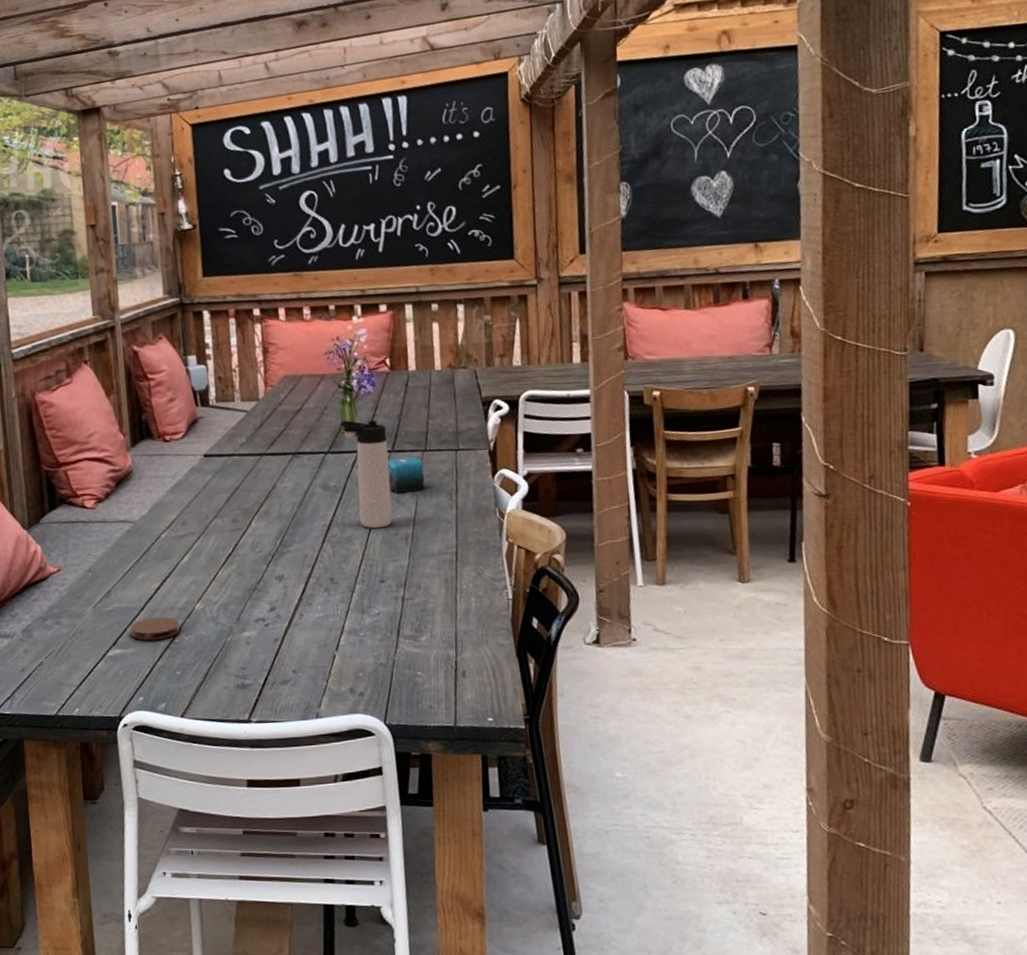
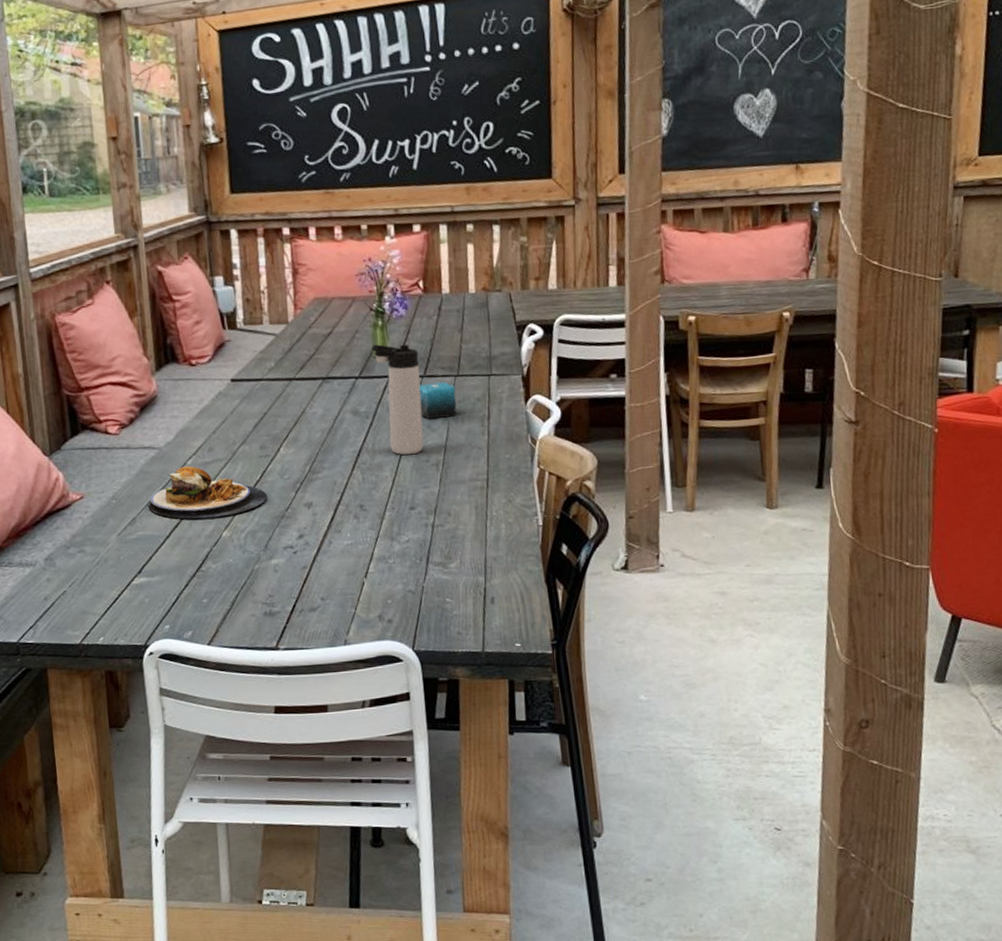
plate: none [124,539,240,592] -> present [149,466,268,519]
coaster: present [130,617,180,641] -> none [155,545,207,569]

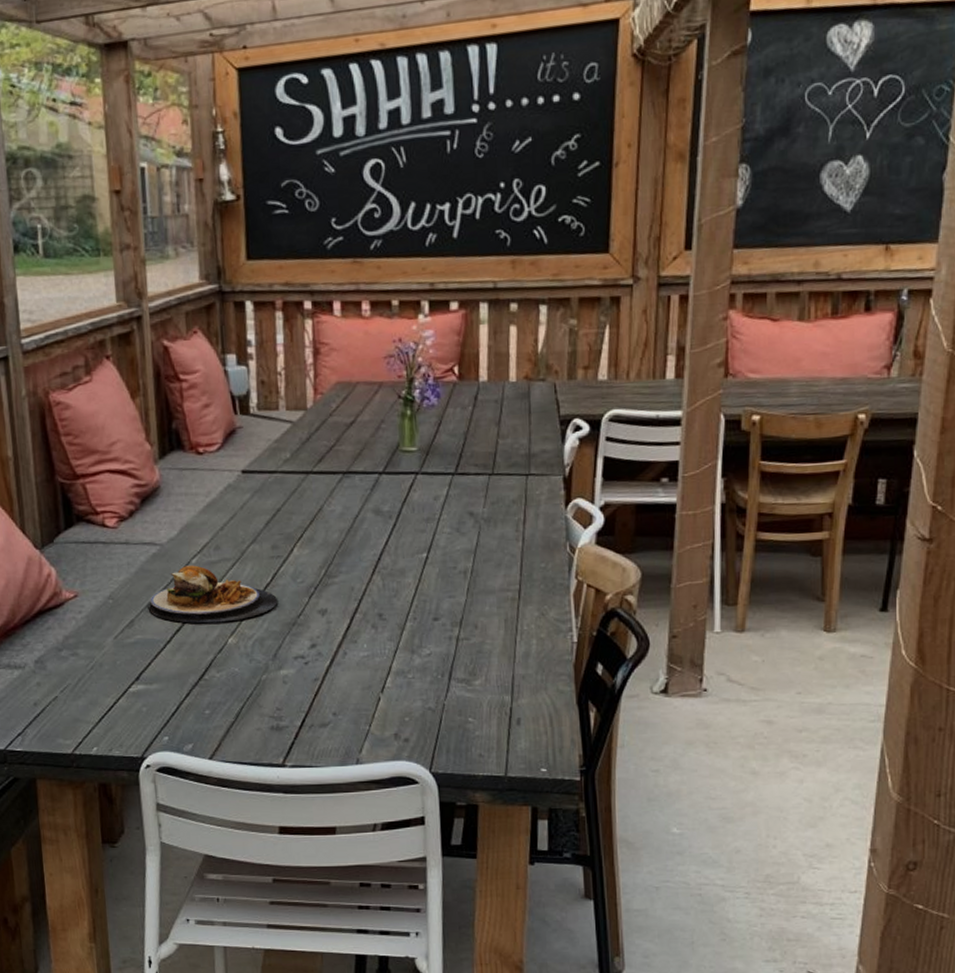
thermos bottle: present [371,344,424,455] -> none [398,436,452,561]
candle: present [419,382,457,419] -> none [448,480,490,522]

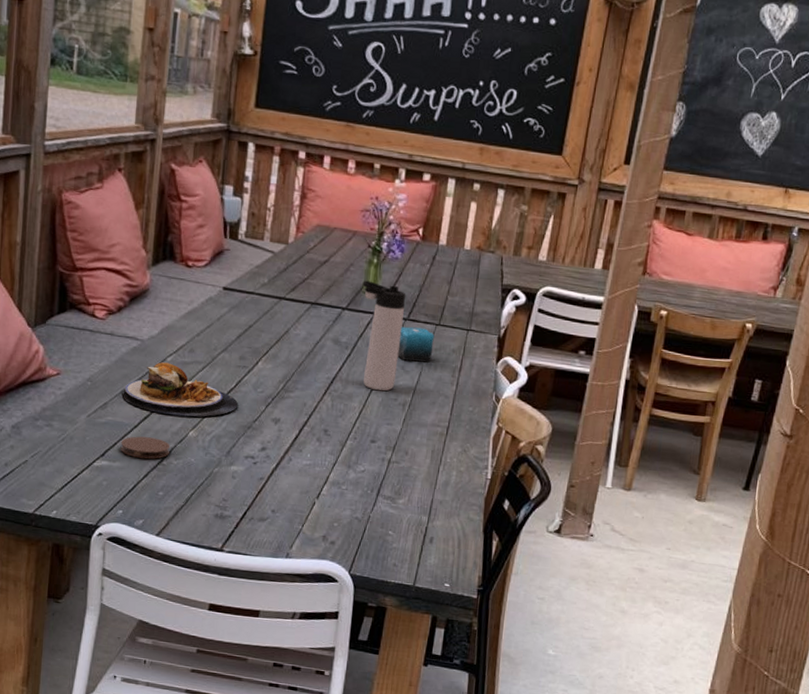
coaster: none [155,651,211,676] -> present [120,436,171,459]
thermos bottle: none [398,436,452,561] -> present [362,280,406,392]
candle: none [448,480,490,522] -> present [397,326,434,363]

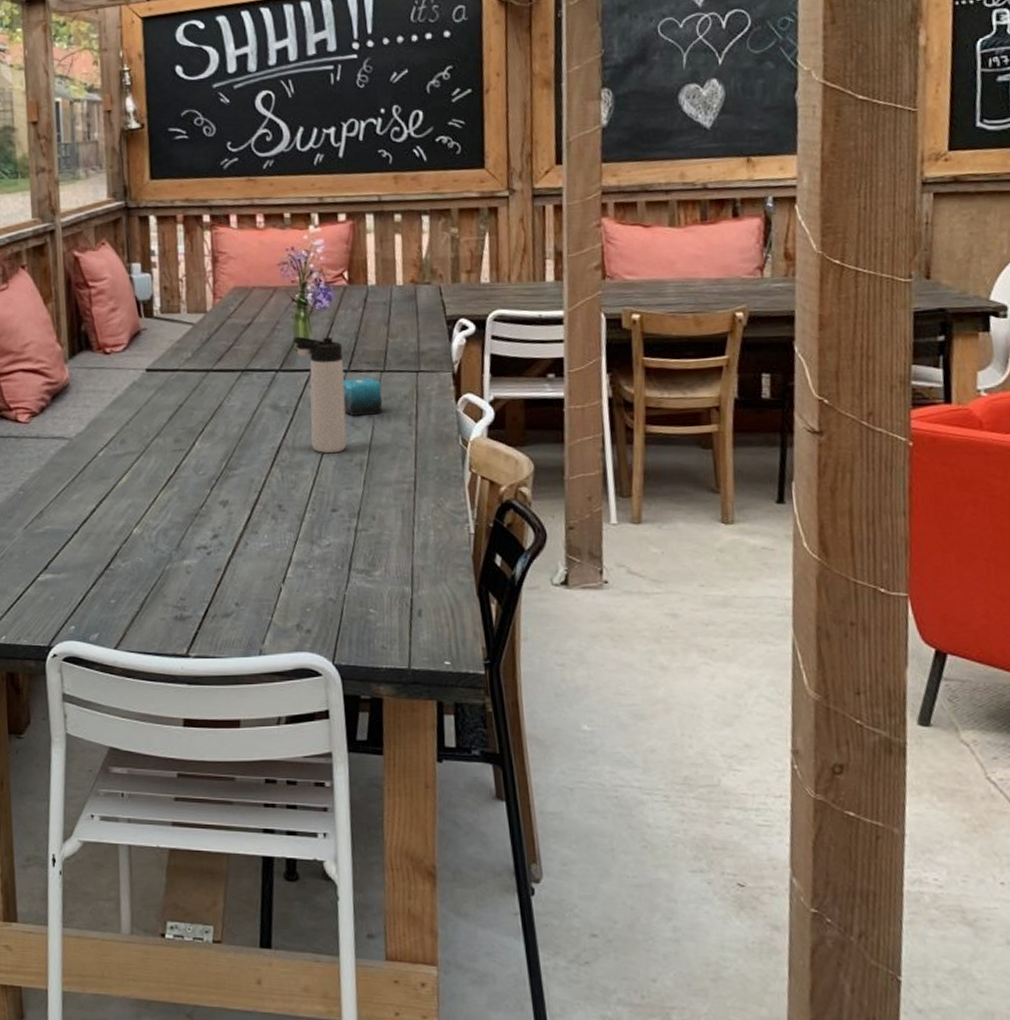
coaster: present [120,436,171,459] -> none [62,541,116,566]
plate: present [123,362,239,417] -> none [58,458,181,514]

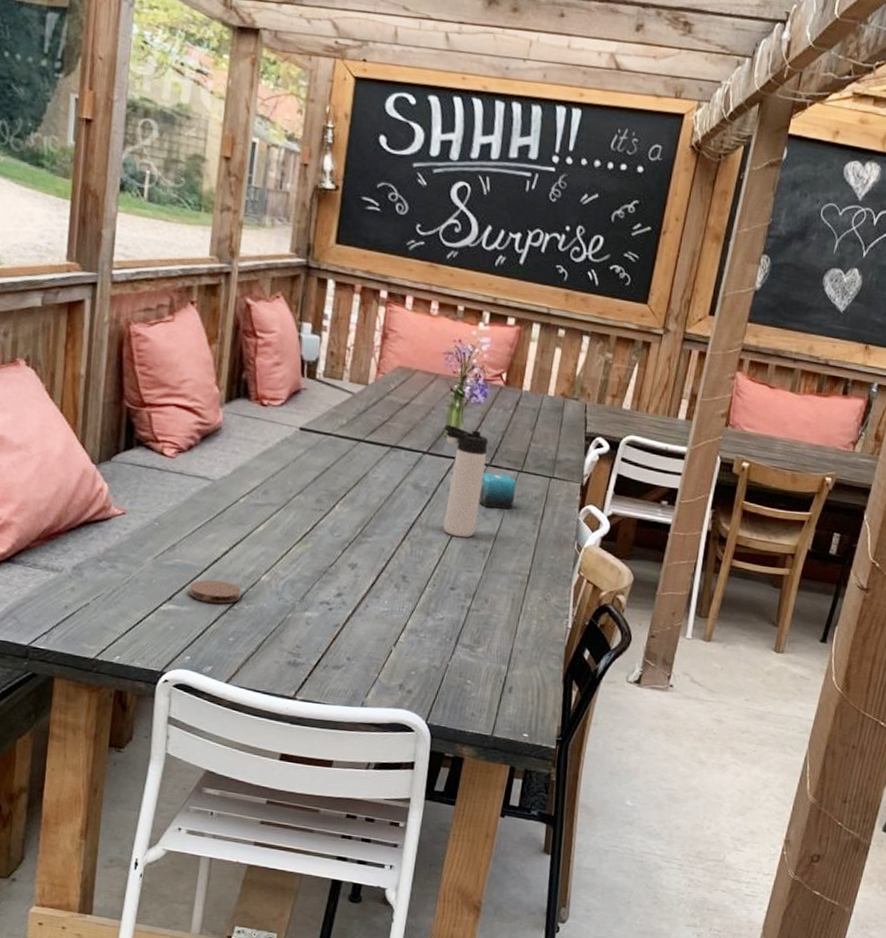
coaster: none [62,541,116,566] -> present [188,579,242,604]

